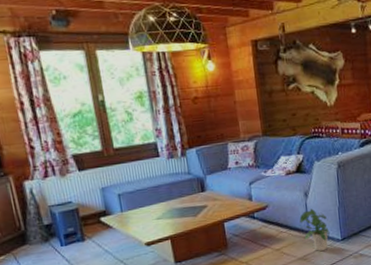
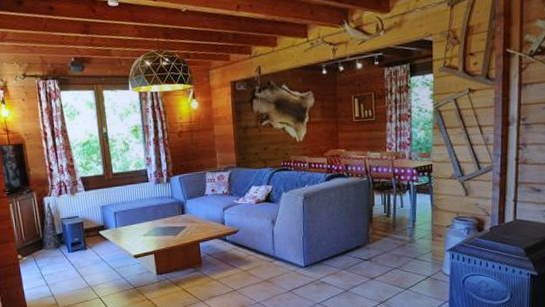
potted plant: present [299,208,330,251] -> none [266,236,293,275]

